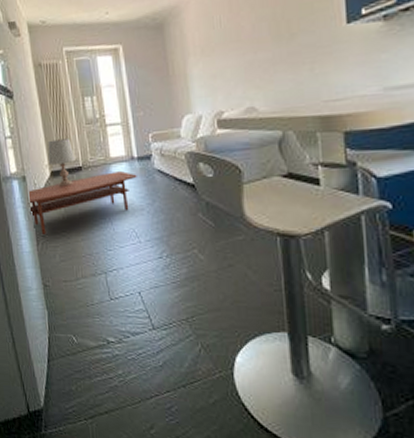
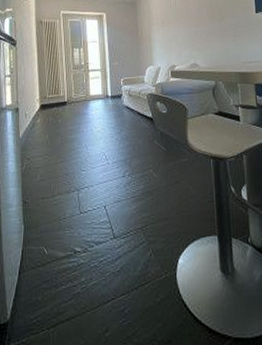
coffee table: present [28,171,137,236] -> none [17,107,110,158]
lamp: present [47,138,76,187] -> none [39,79,62,118]

